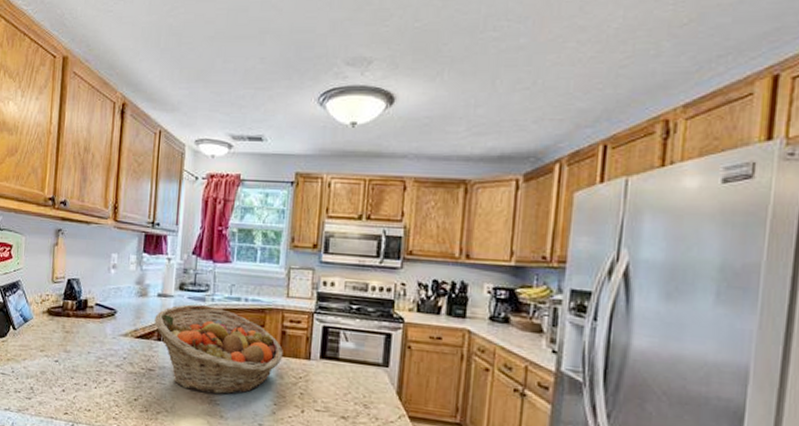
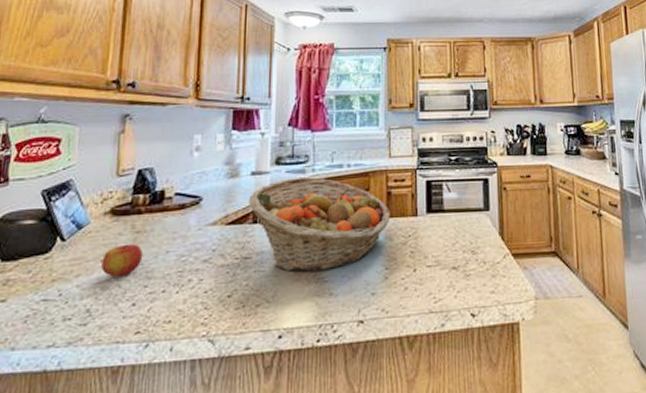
apple: none [41,340,71,367] -> present [101,243,144,277]

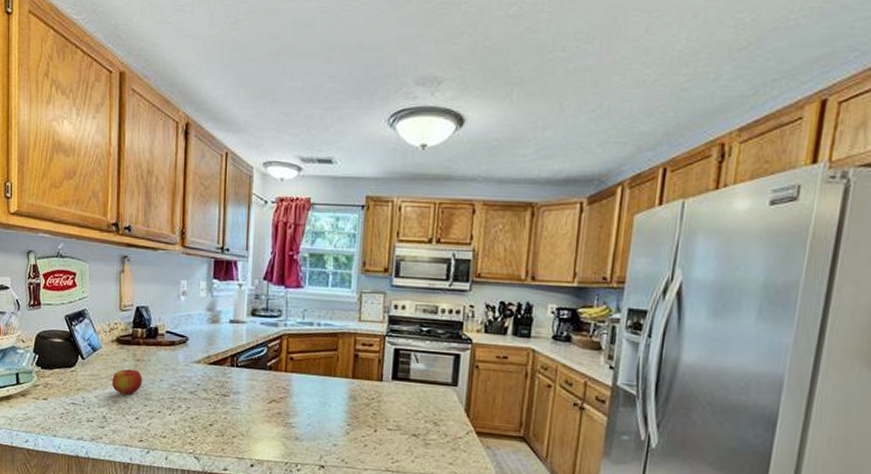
fruit basket: present [249,177,390,273] -> none [227,330,356,418]

